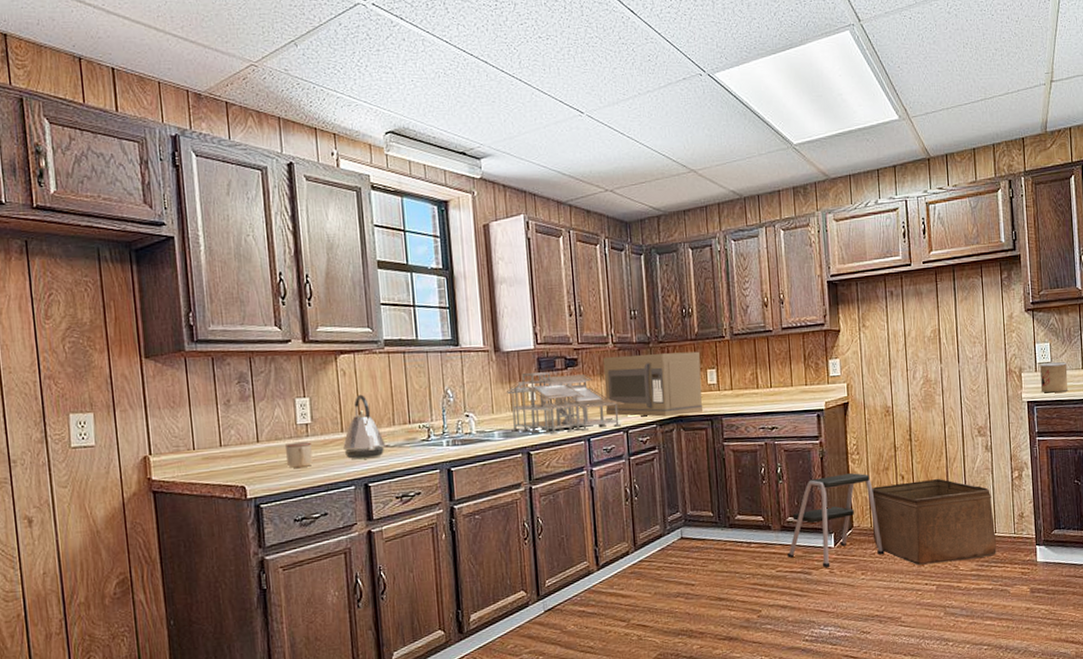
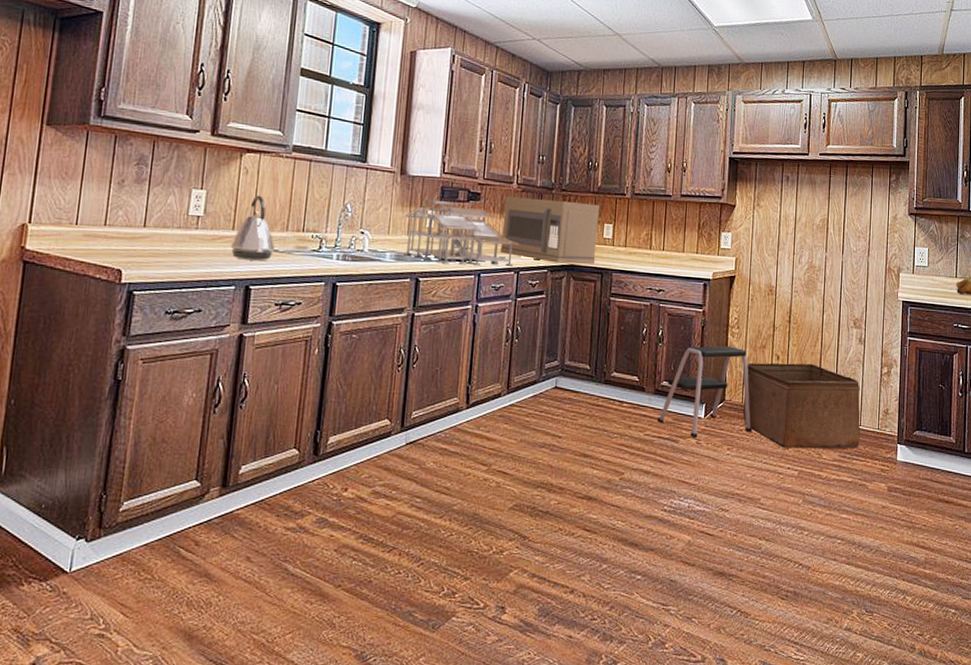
mug: present [284,441,313,468] -> none [170,232,199,260]
tin can: present [1040,361,1069,393] -> none [916,266,942,297]

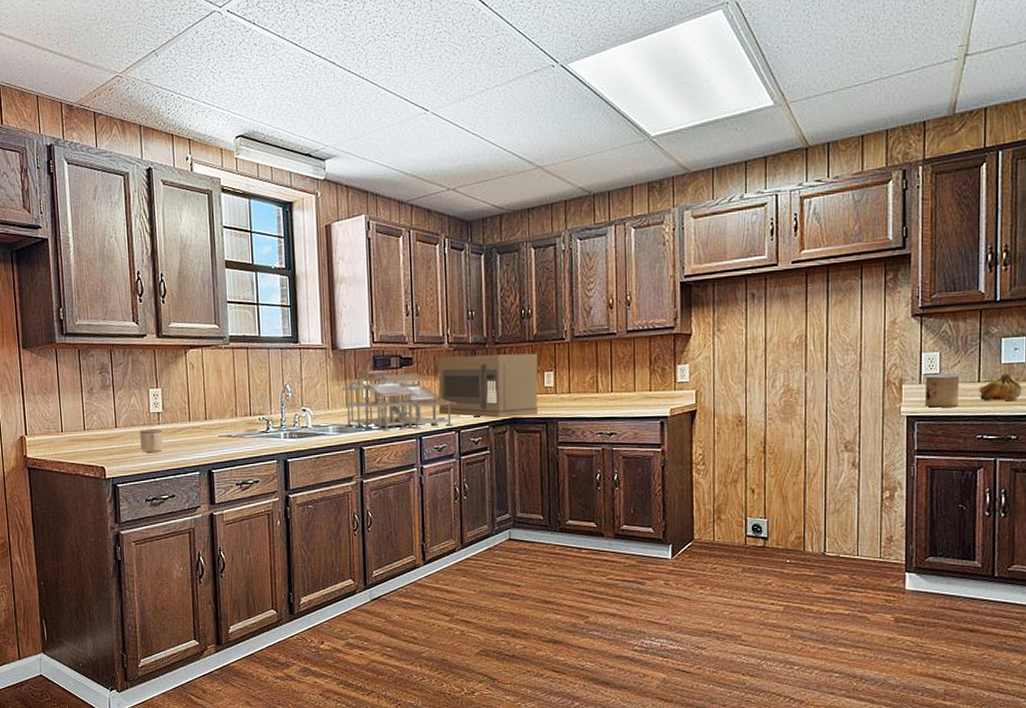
mug: none [170,232,199,260] -> present [139,428,163,452]
kettle: present [230,195,275,261] -> none [189,387,228,448]
step stool: present [657,346,752,437] -> none [620,484,727,579]
storage bin: present [742,363,860,449] -> none [715,494,857,584]
tin can: none [916,266,942,297] -> present [924,373,960,408]

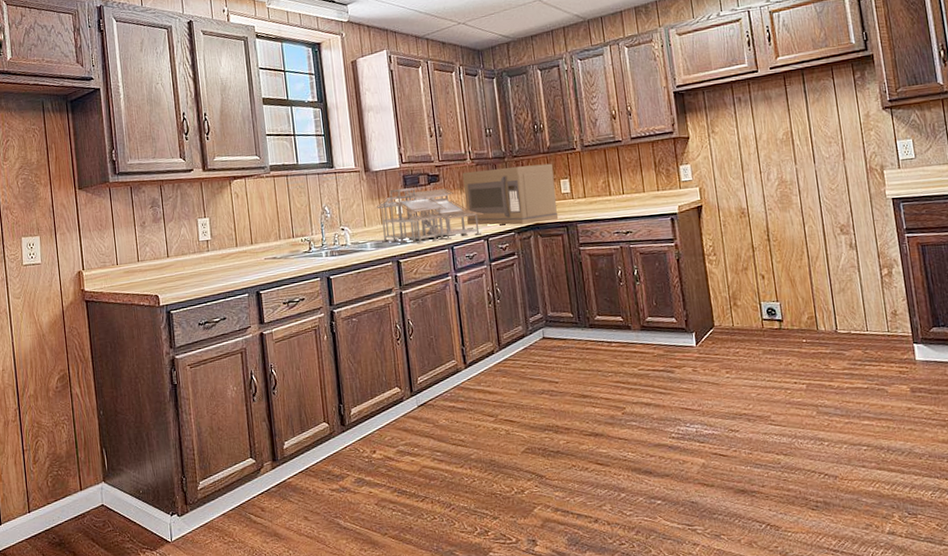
mug: present [139,428,163,452] -> none [189,255,213,279]
tin can: present [924,373,960,408] -> none [903,157,937,190]

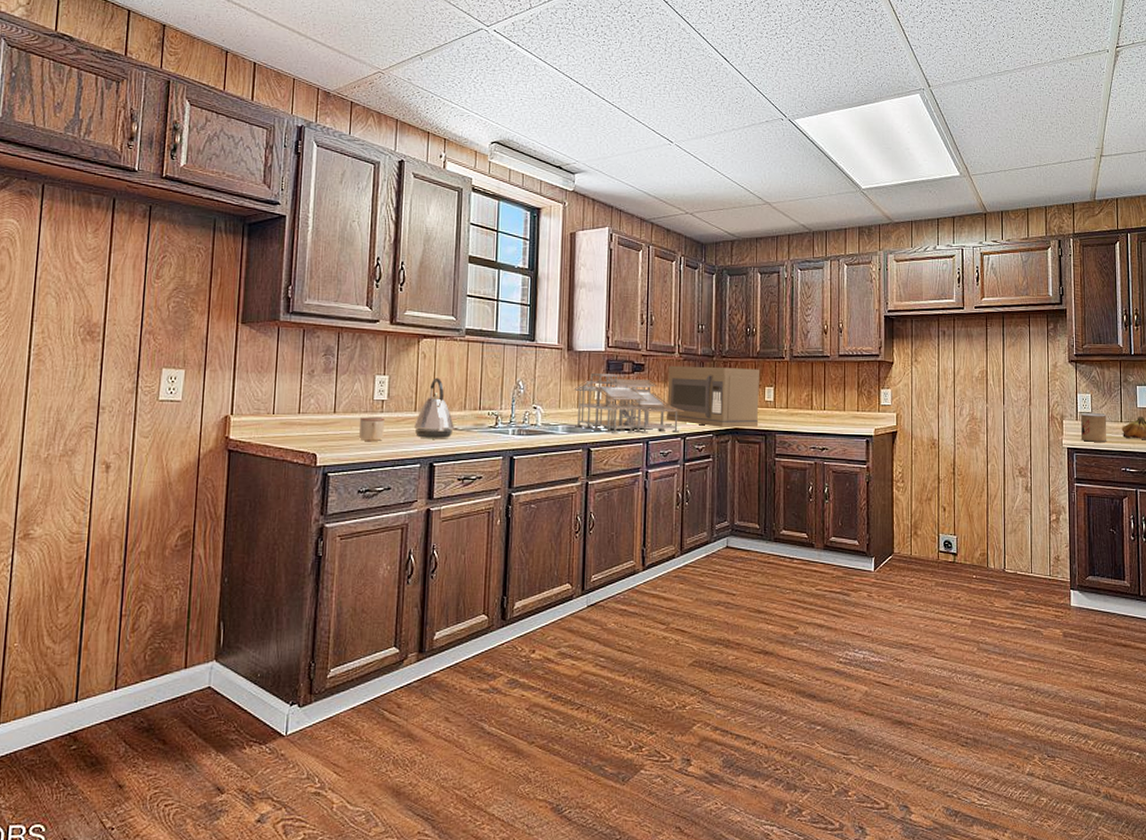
mug: none [189,255,213,279] -> present [359,416,384,441]
kettle: none [237,213,273,271] -> present [413,377,454,439]
tin can: none [903,157,937,190] -> present [1080,412,1107,442]

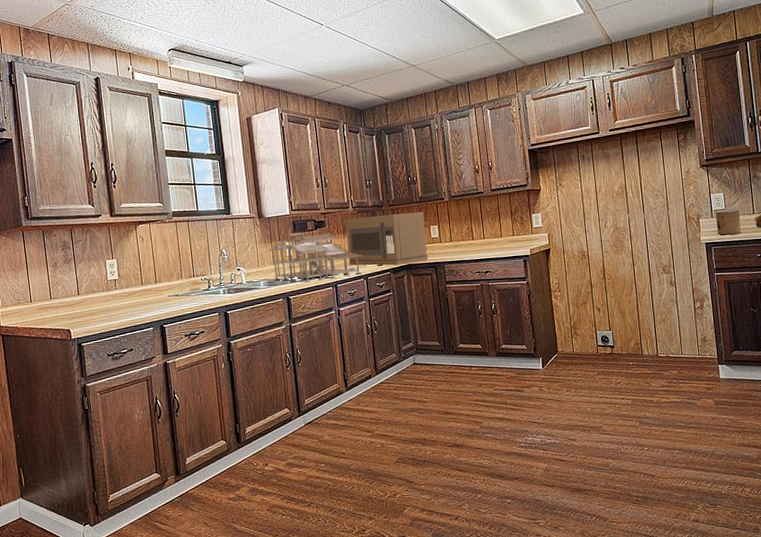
mug: present [359,416,384,441] -> none [99,293,120,315]
kettle: present [413,377,454,439] -> none [142,255,175,307]

